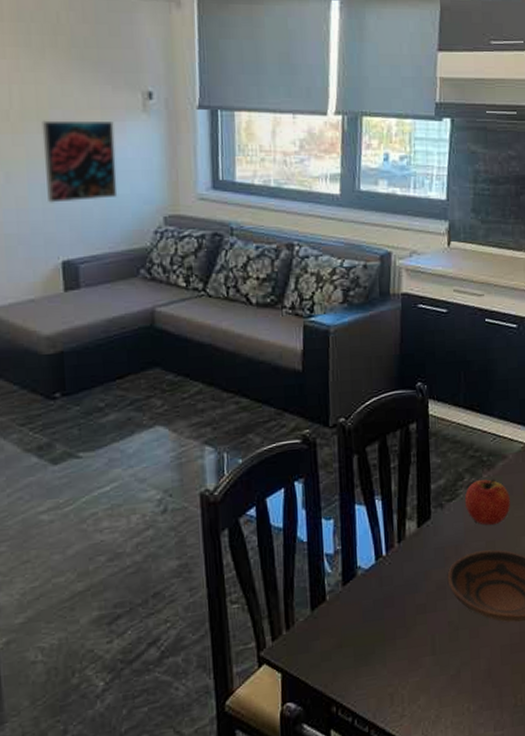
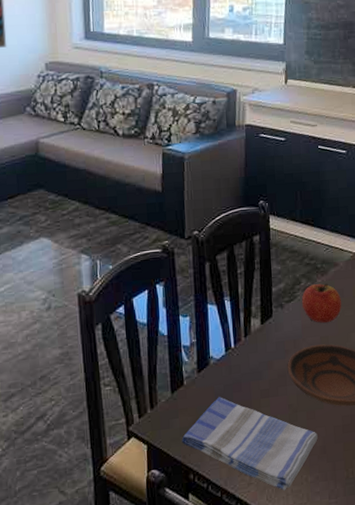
dish towel: none [322,614,482,723] -> present [181,397,318,491]

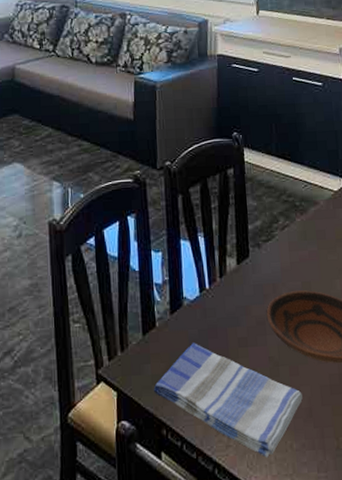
apple: present [301,283,342,323] -> none [280,223,324,267]

